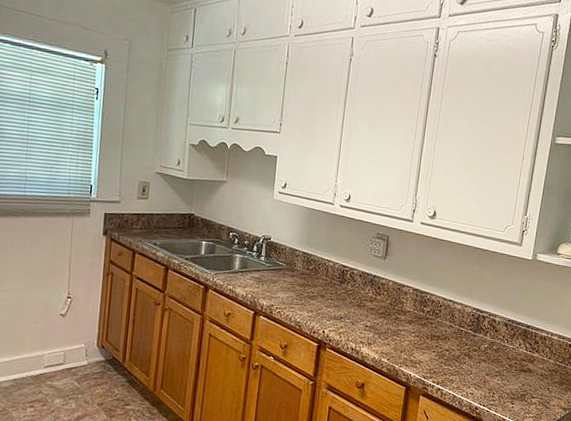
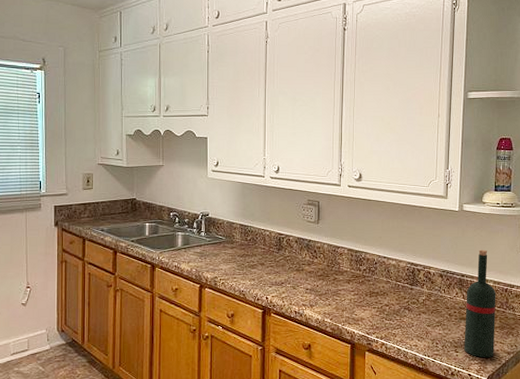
wine bottle: none [520,302,560,413] -> present [464,249,496,358]

